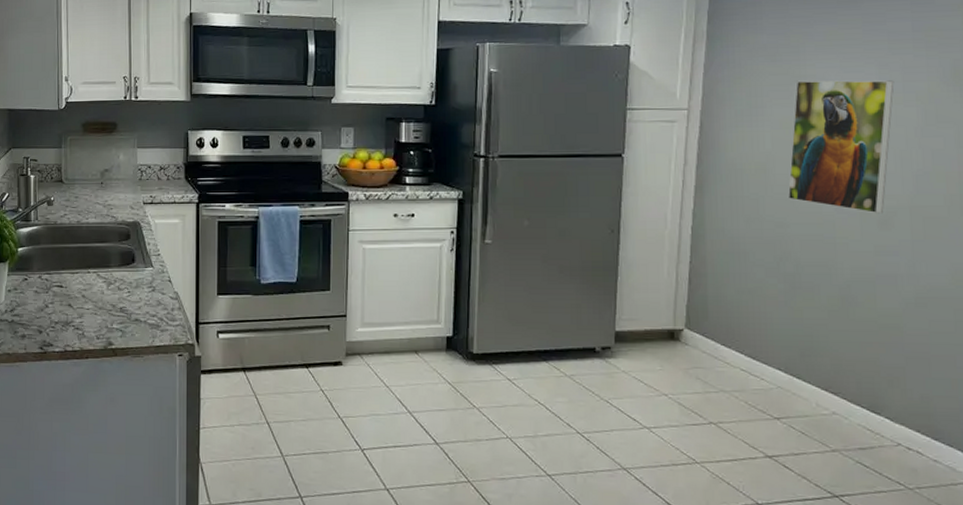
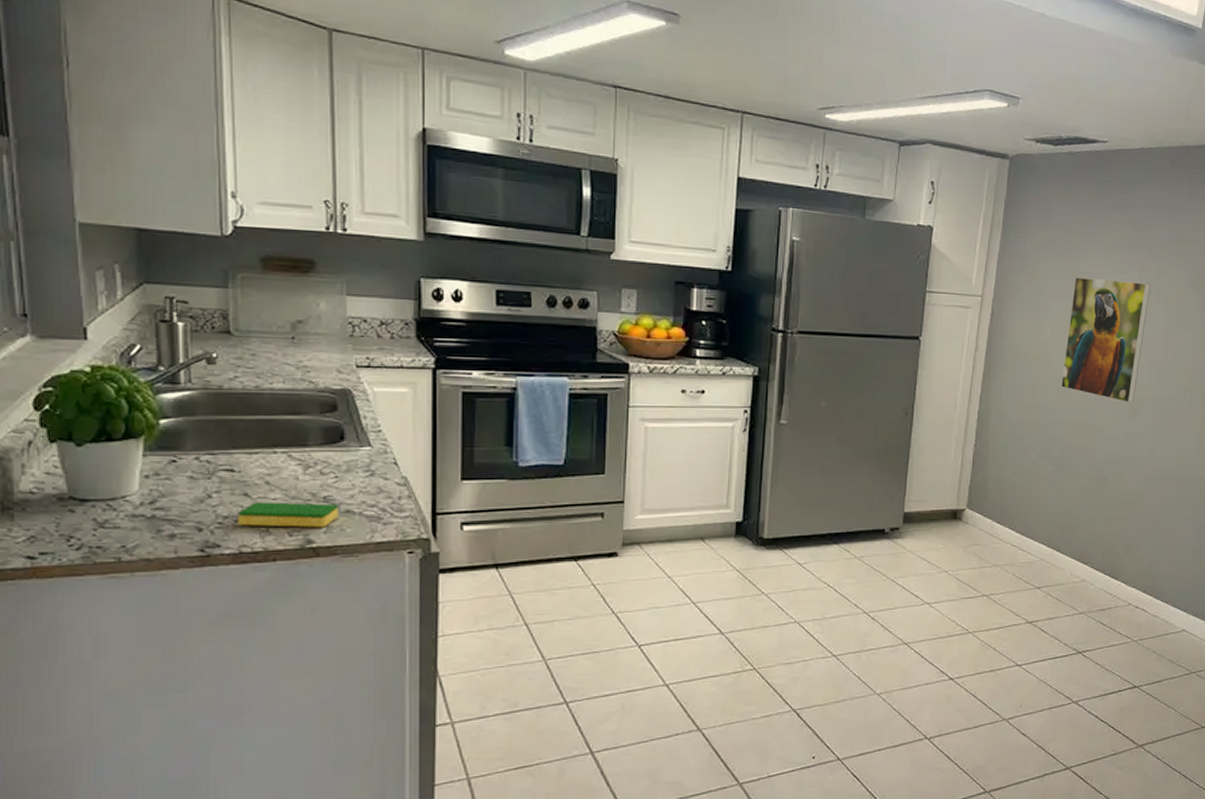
dish sponge: none [64,311,130,332] -> present [238,502,338,527]

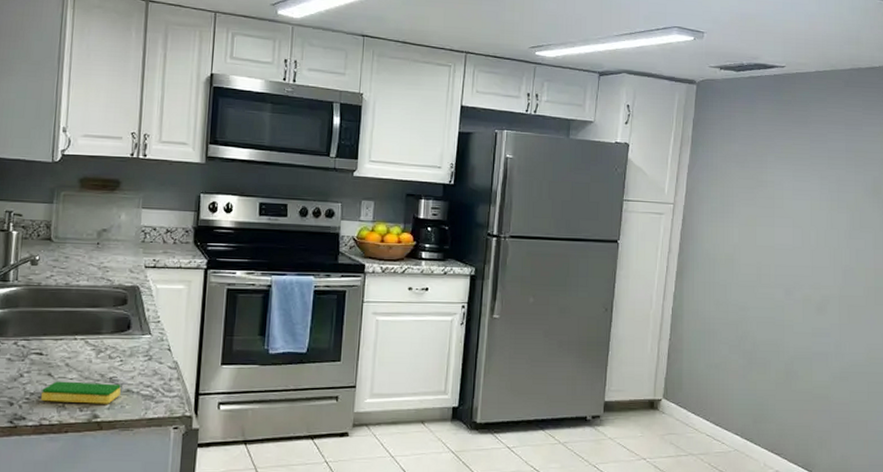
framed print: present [1060,276,1151,404] -> none [749,185,832,302]

